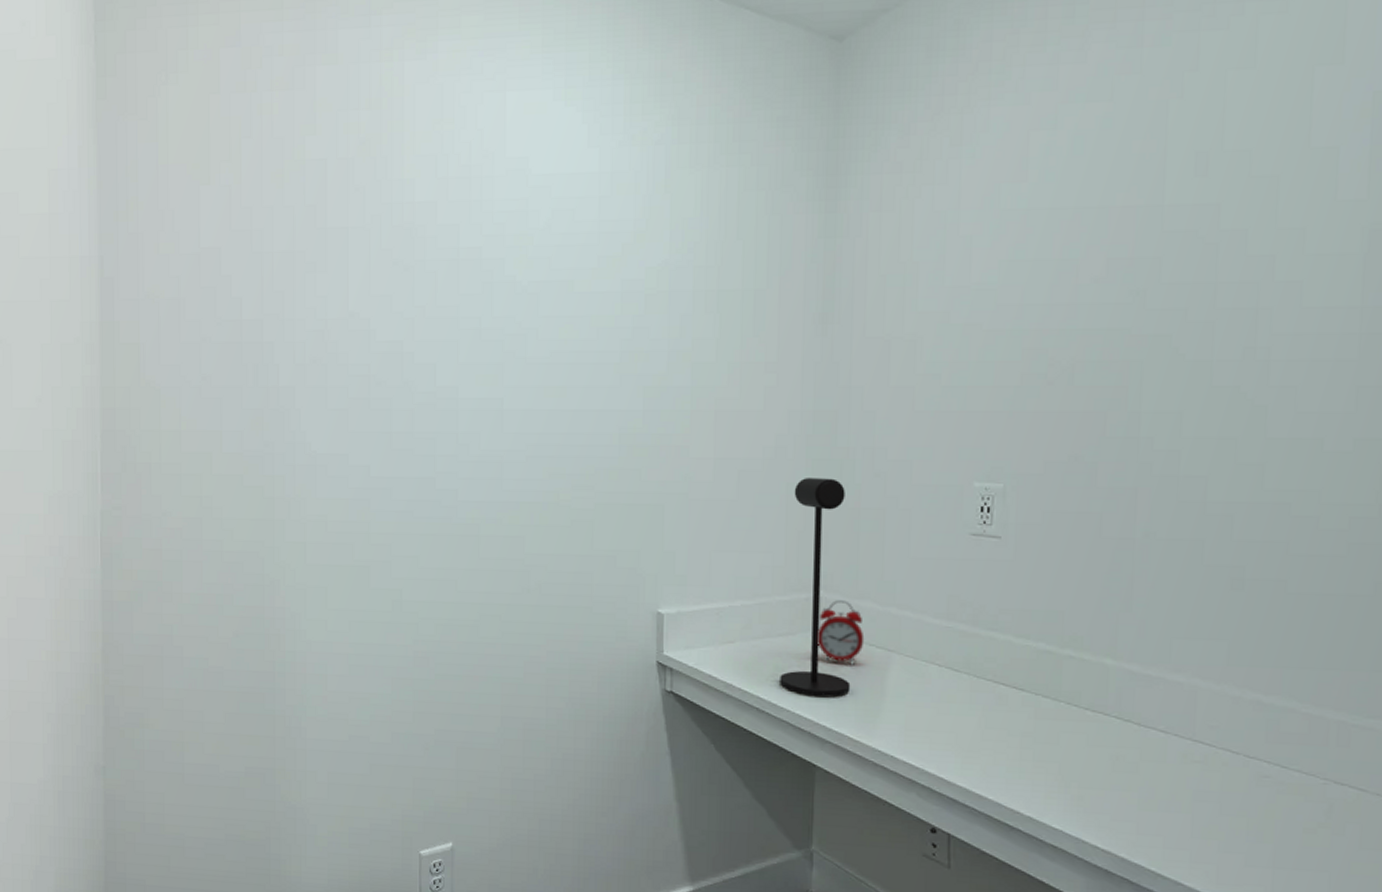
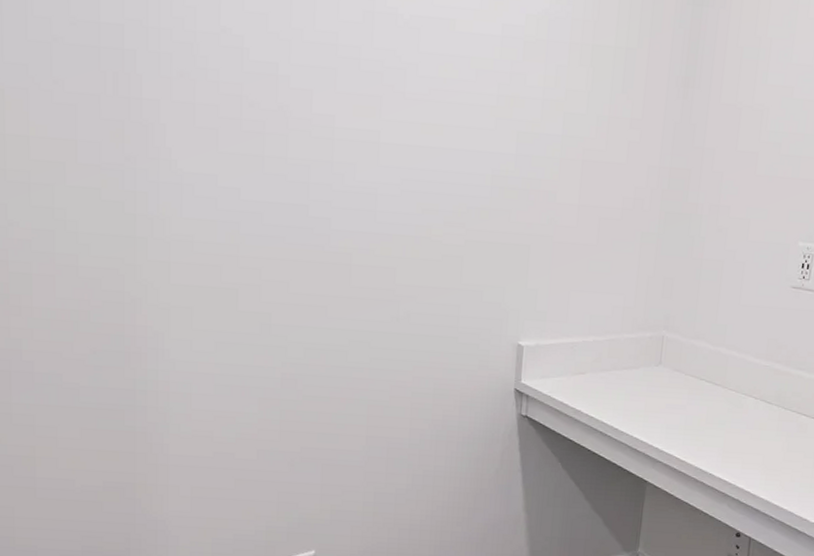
desk lamp: present [780,478,851,697] -> none [622,229,692,423]
alarm clock: present [818,600,865,665] -> none [657,339,697,396]

